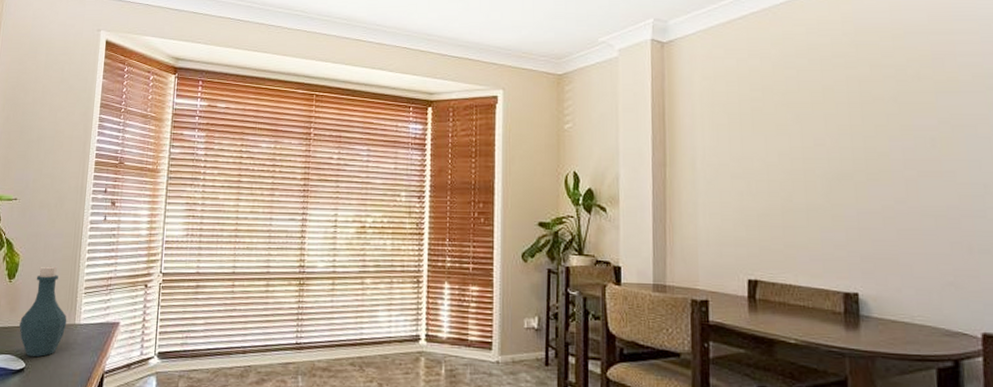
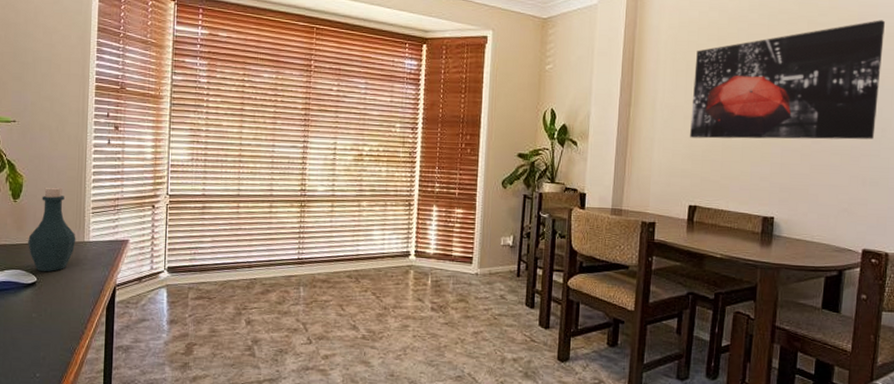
wall art: none [738,59,975,201] -> present [690,20,885,140]

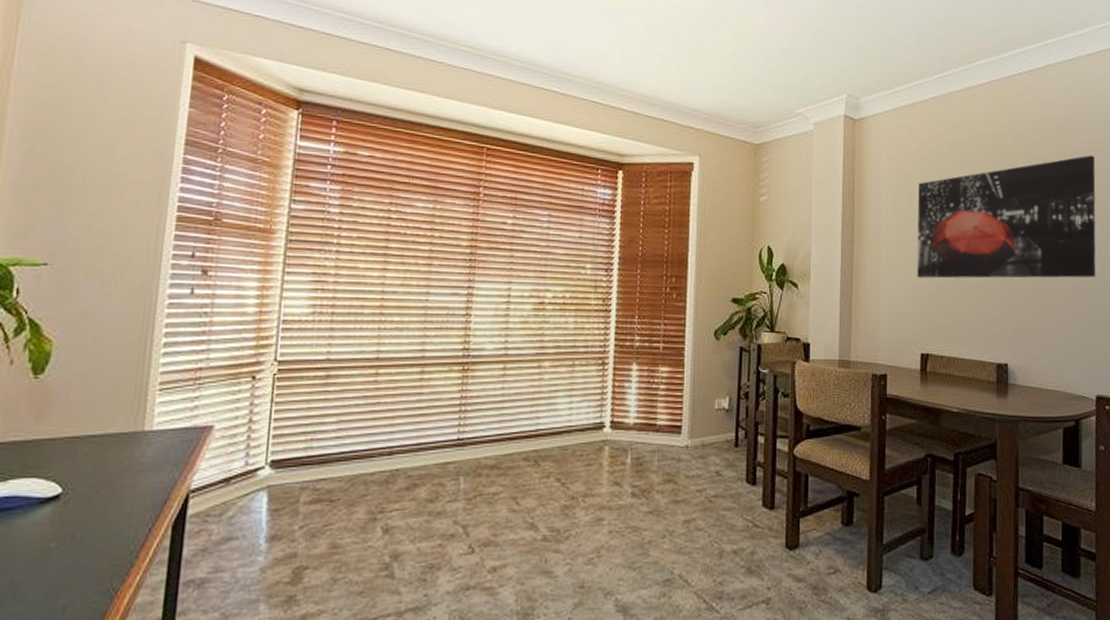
bottle: present [28,187,76,272] -> none [51,355,132,479]

